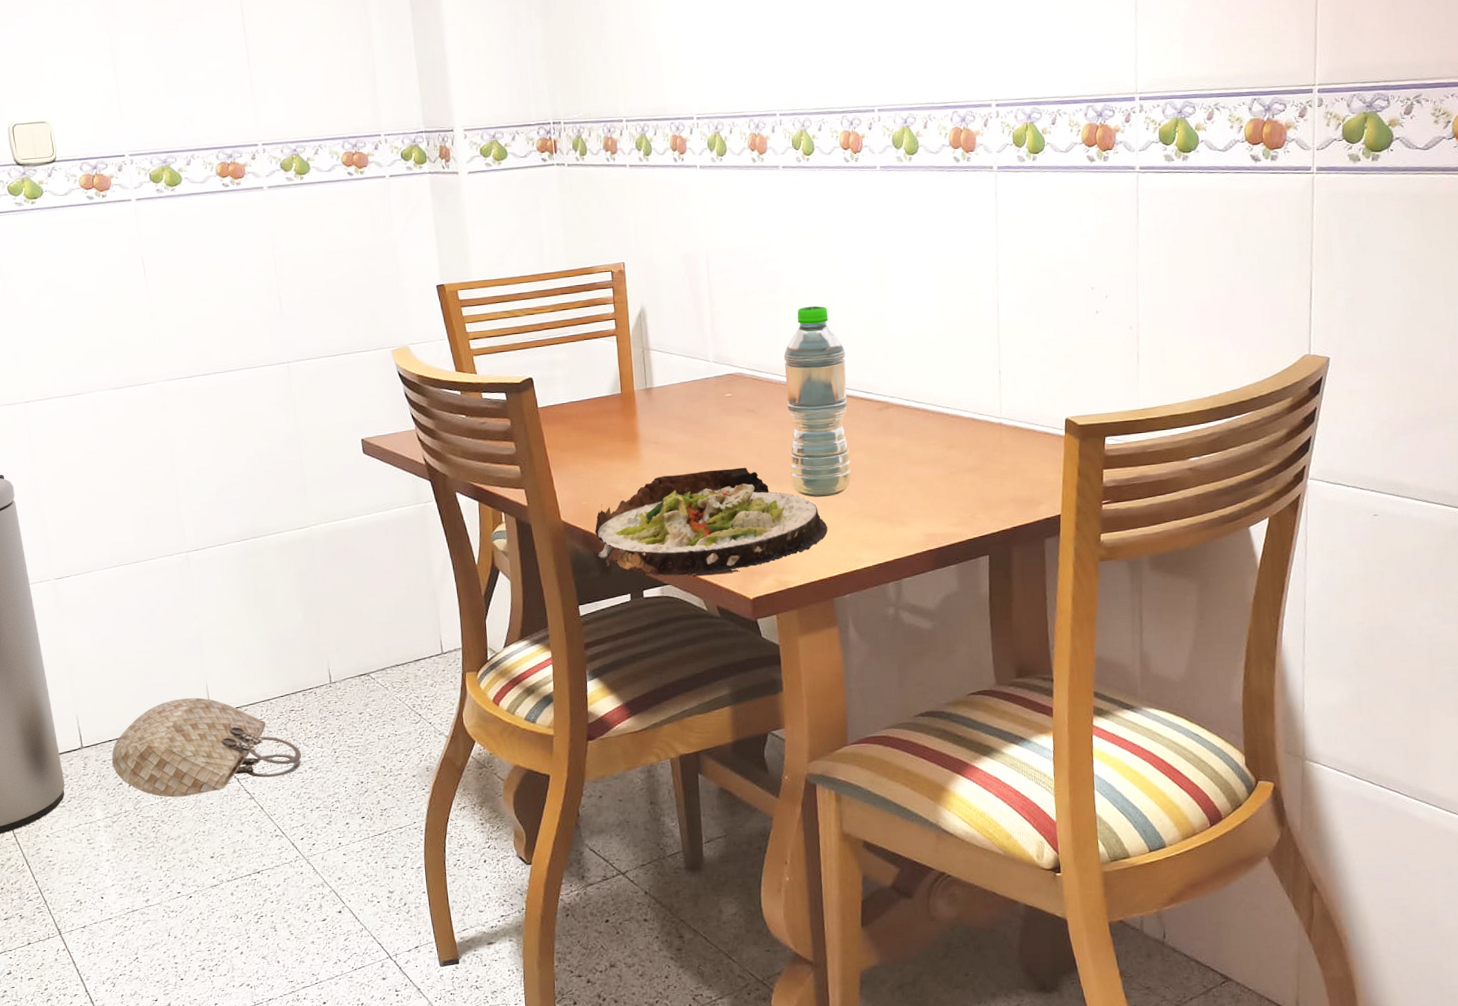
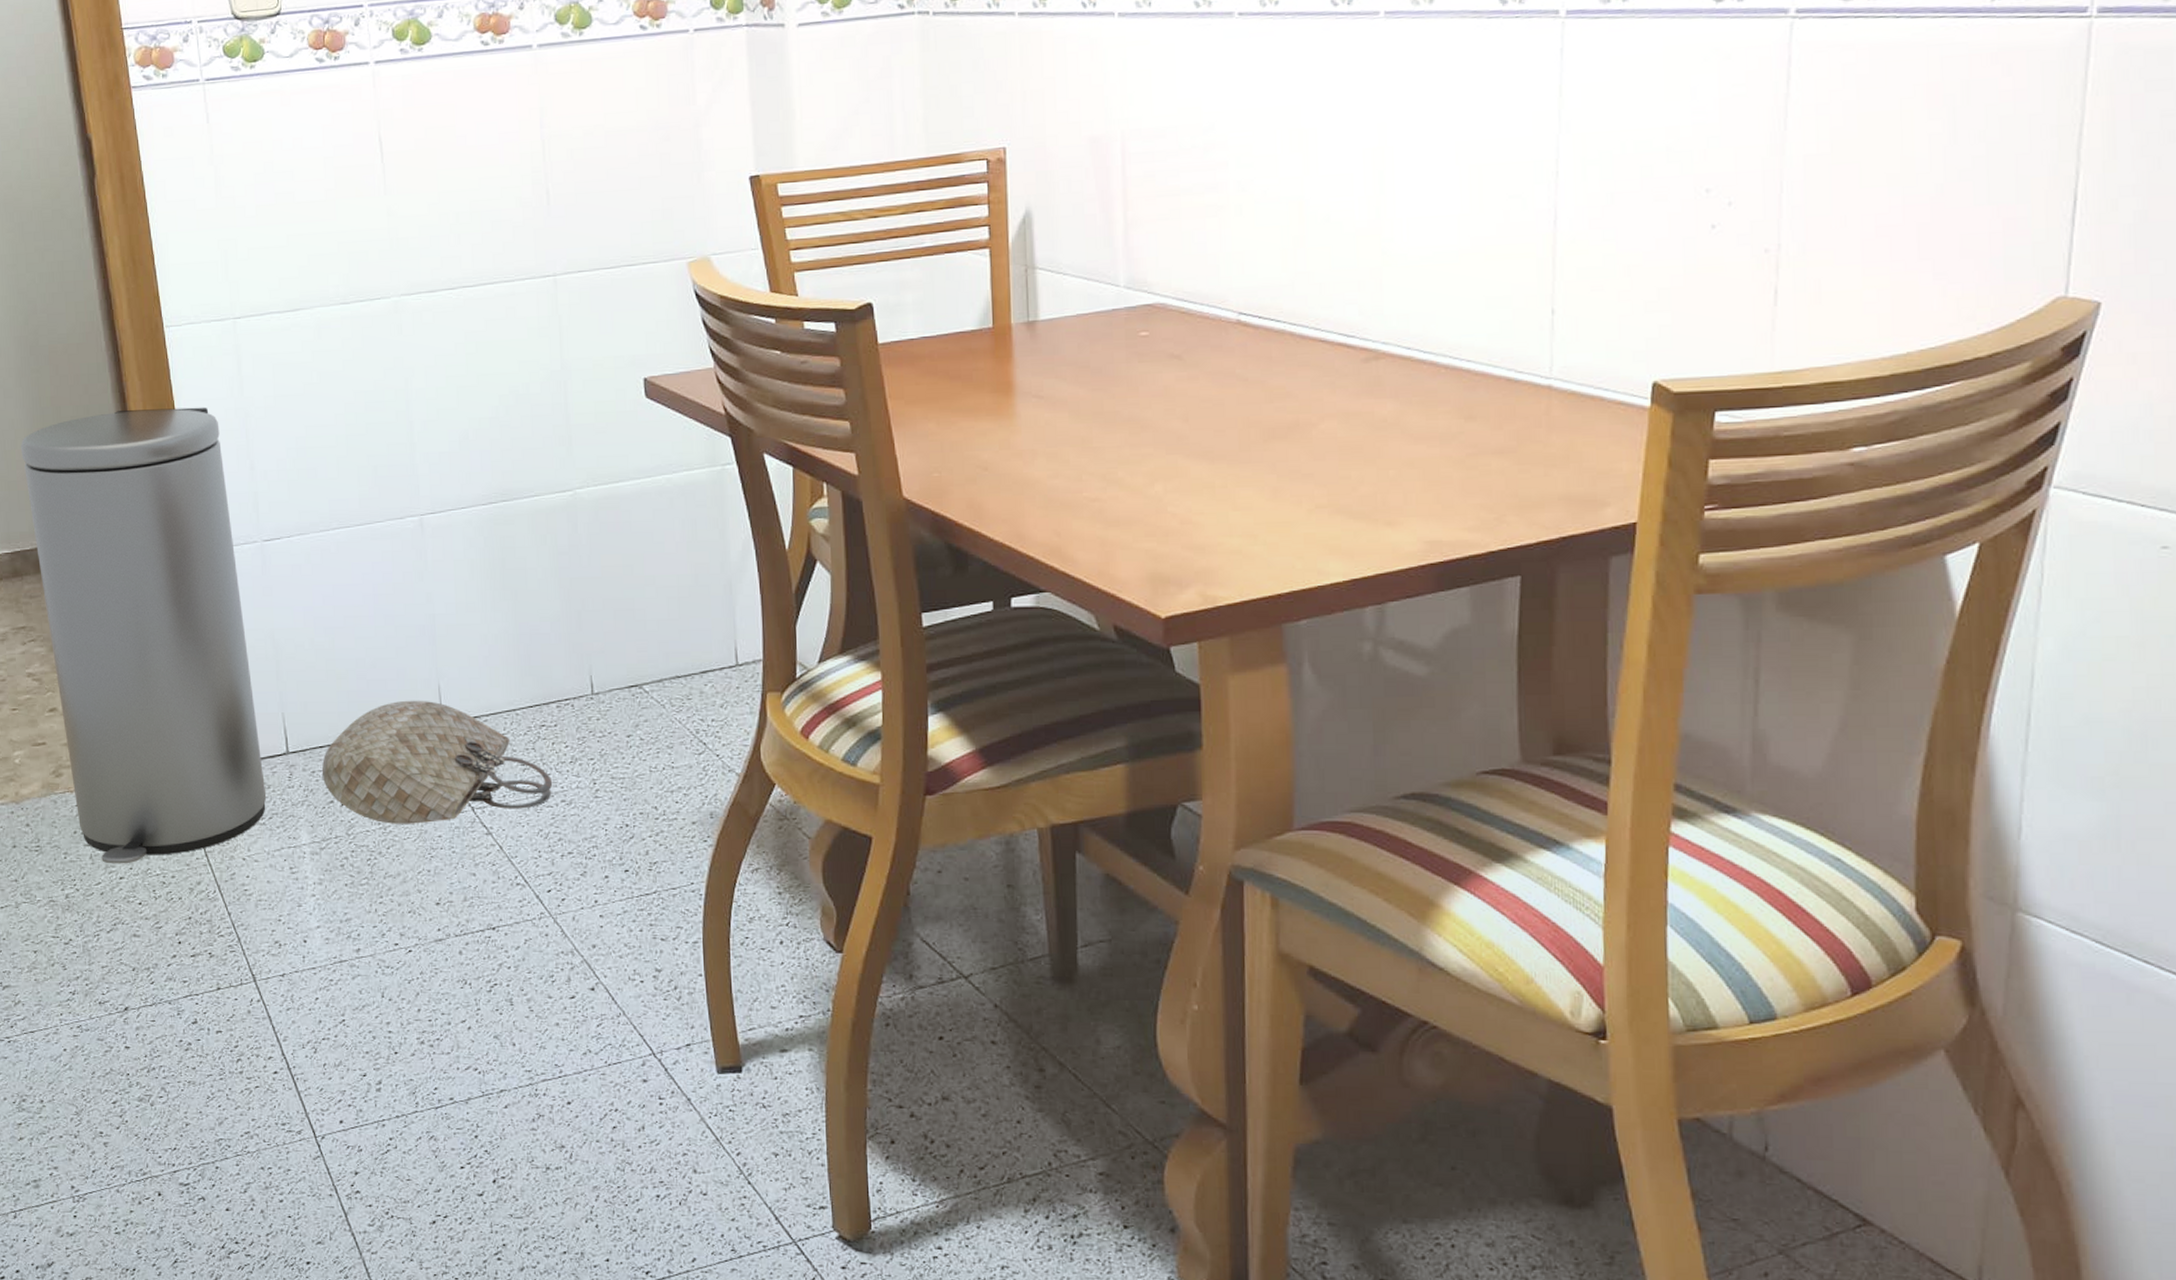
salad plate: present [594,467,828,577] -> none [947,435,1280,583]
water bottle: present [783,306,851,498] -> none [1226,211,1319,482]

